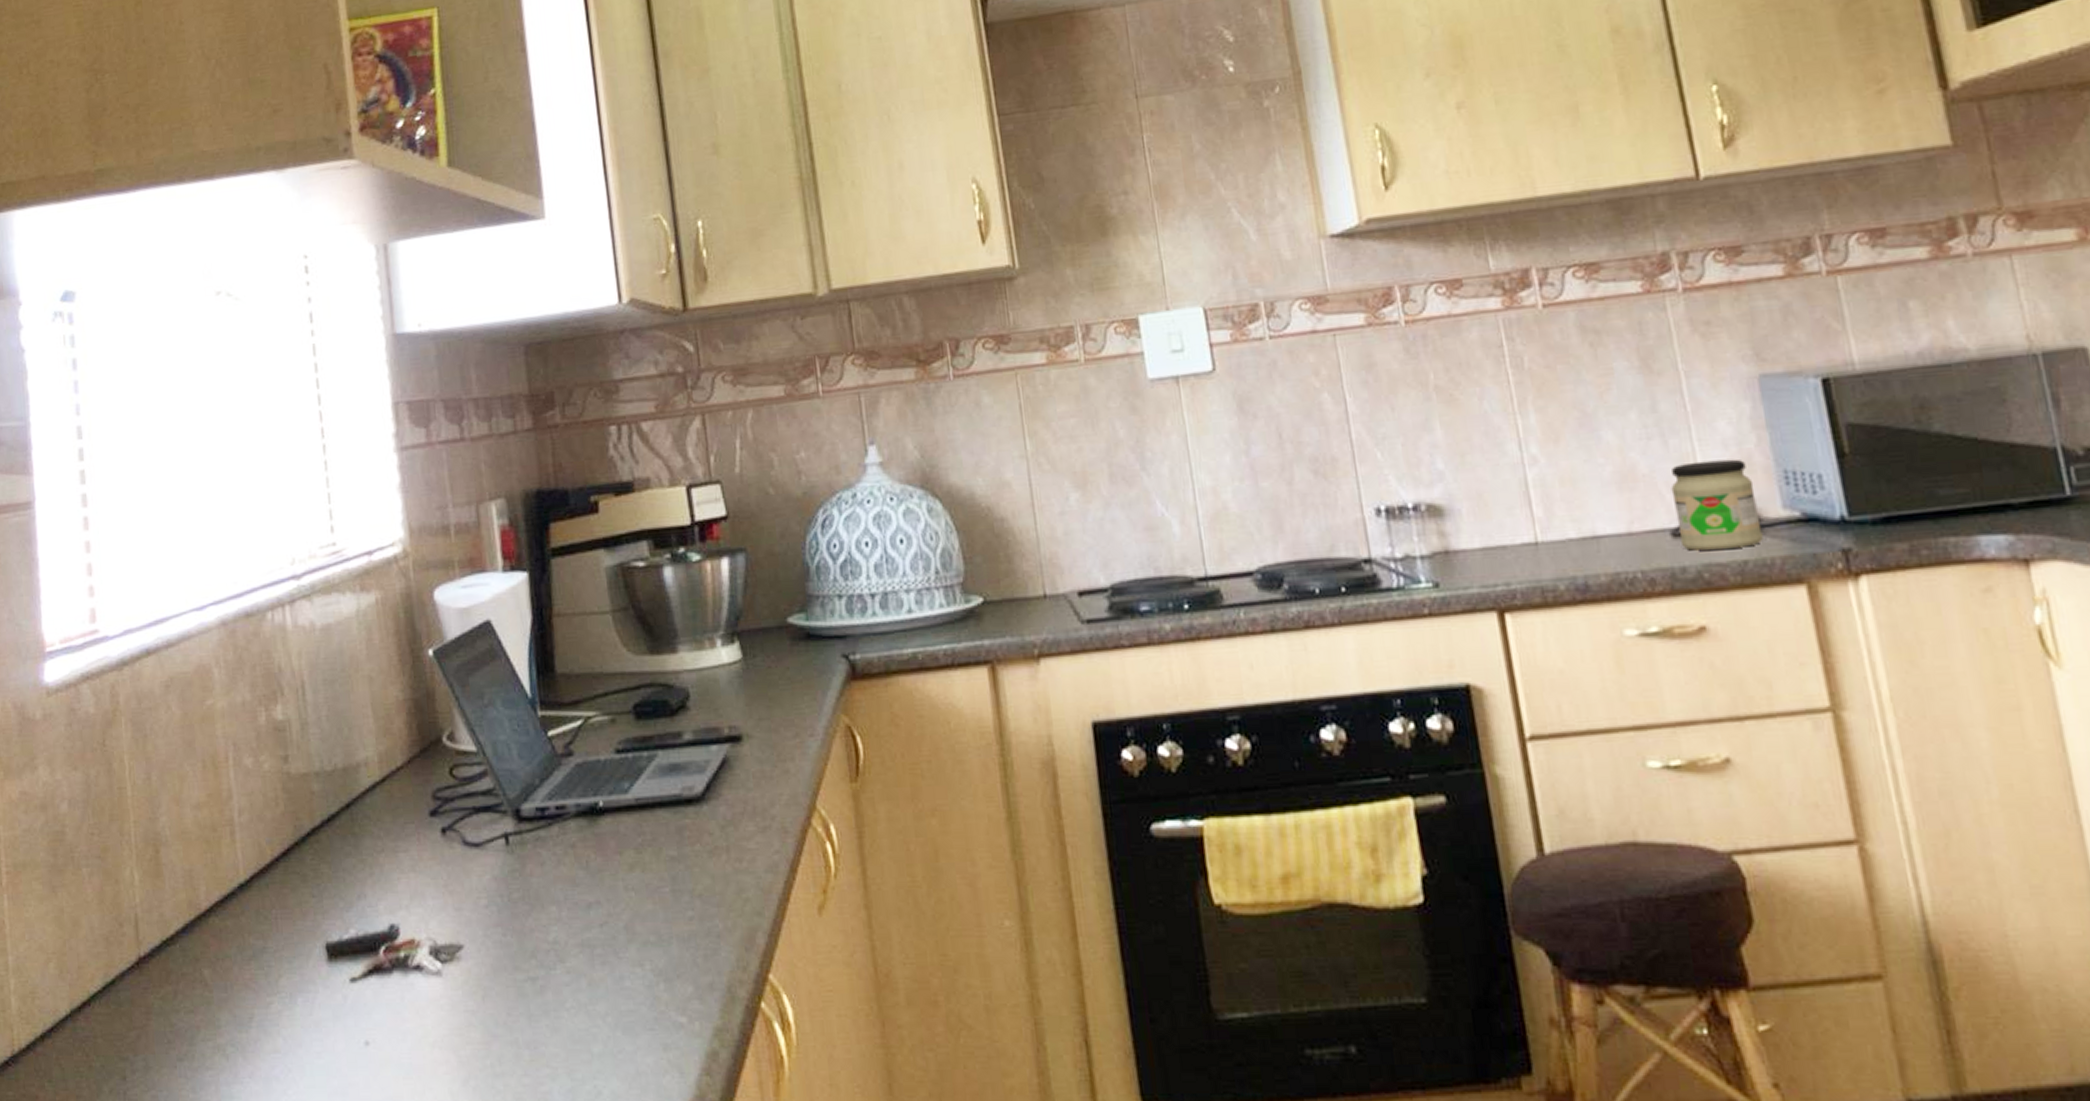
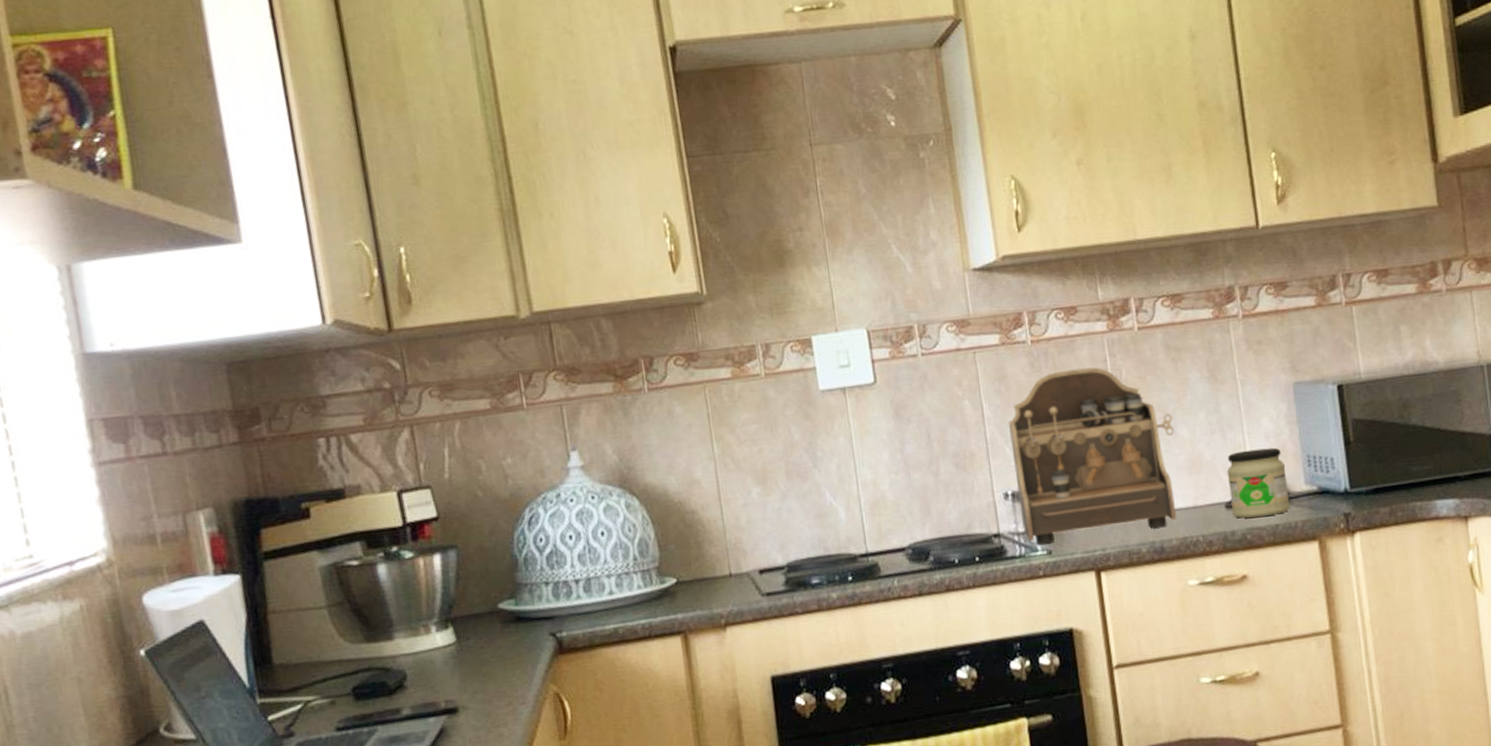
spice rack: none [1378,353,1605,574] -> present [1007,367,1177,544]

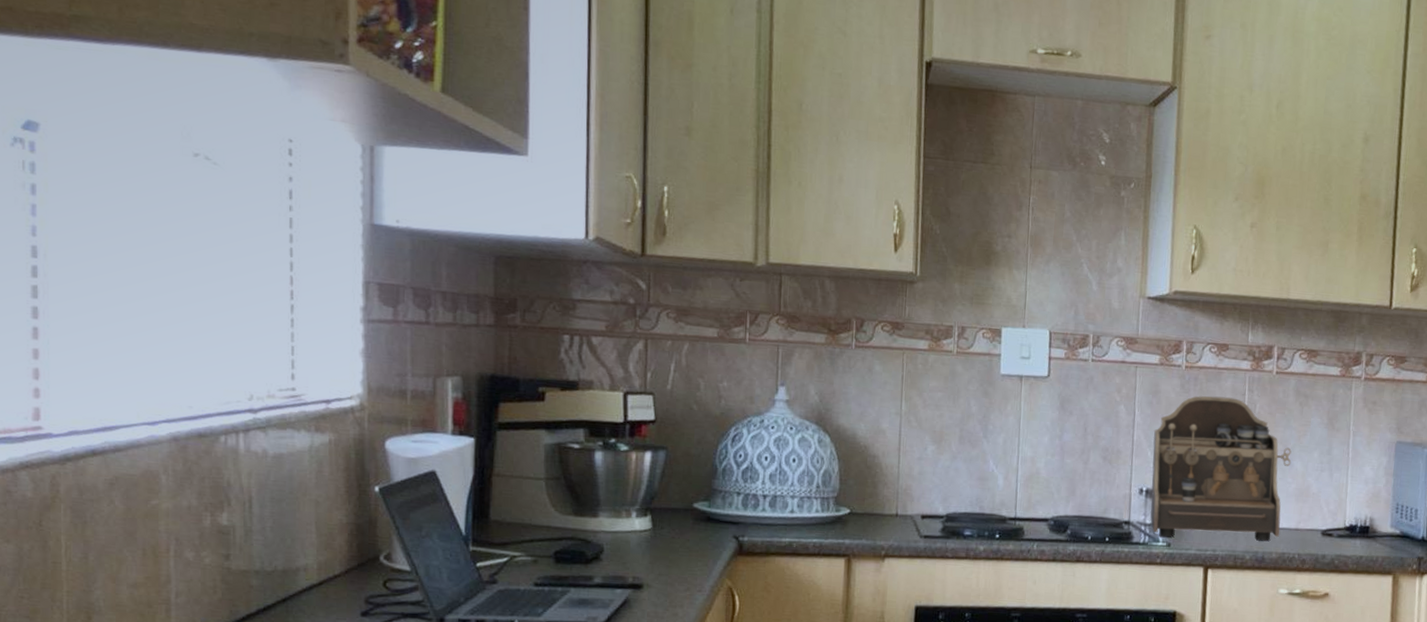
jar: present [1227,447,1290,518] -> none [1326,490,1377,548]

